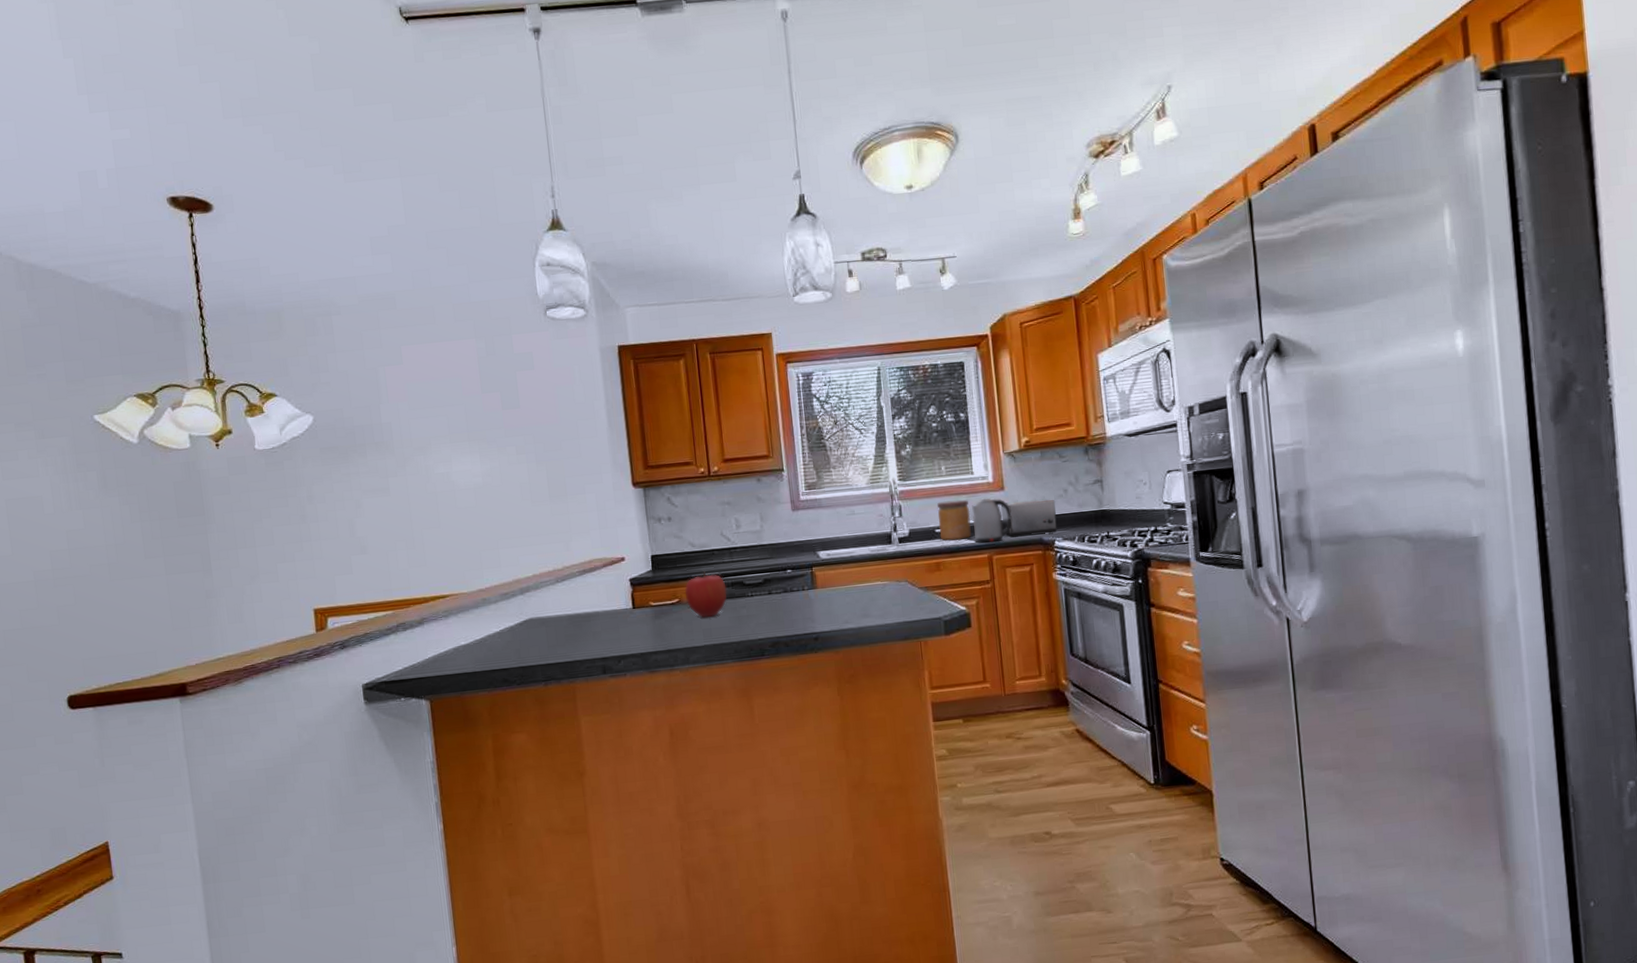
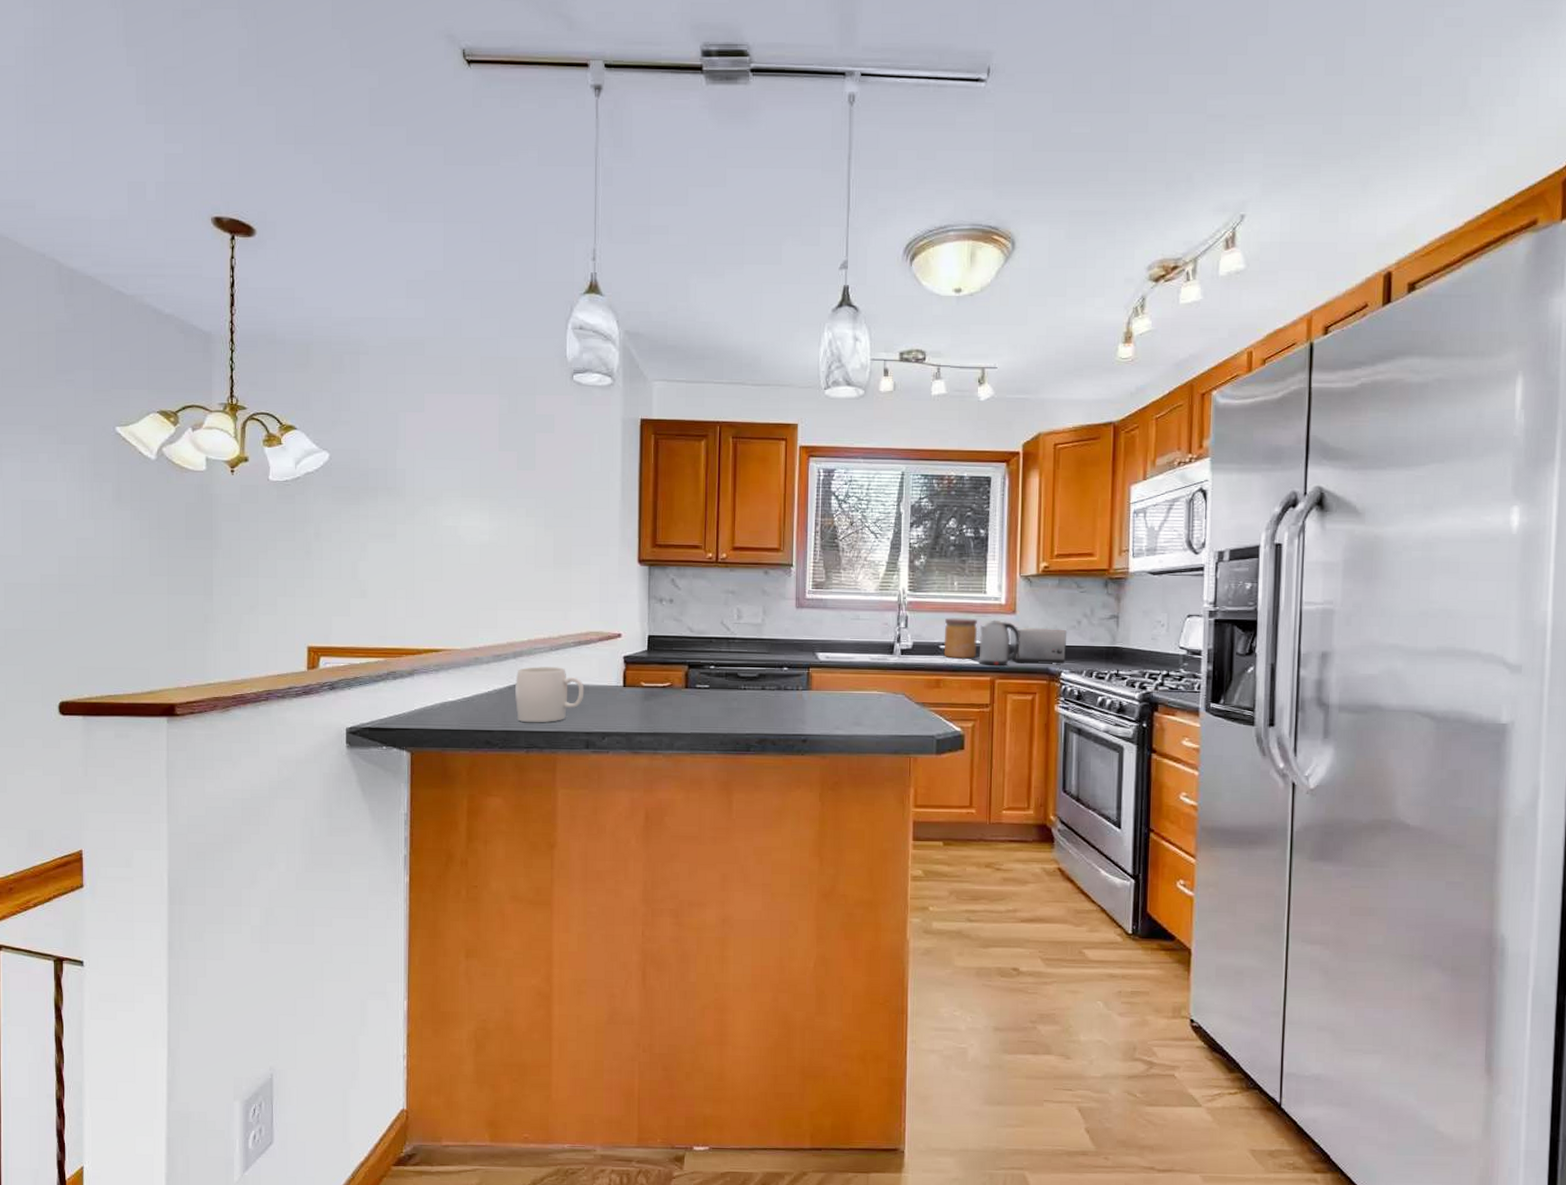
mug: none [525,597,596,657] -> present [515,667,585,723]
fruit: present [684,571,727,618] -> none [677,658,720,706]

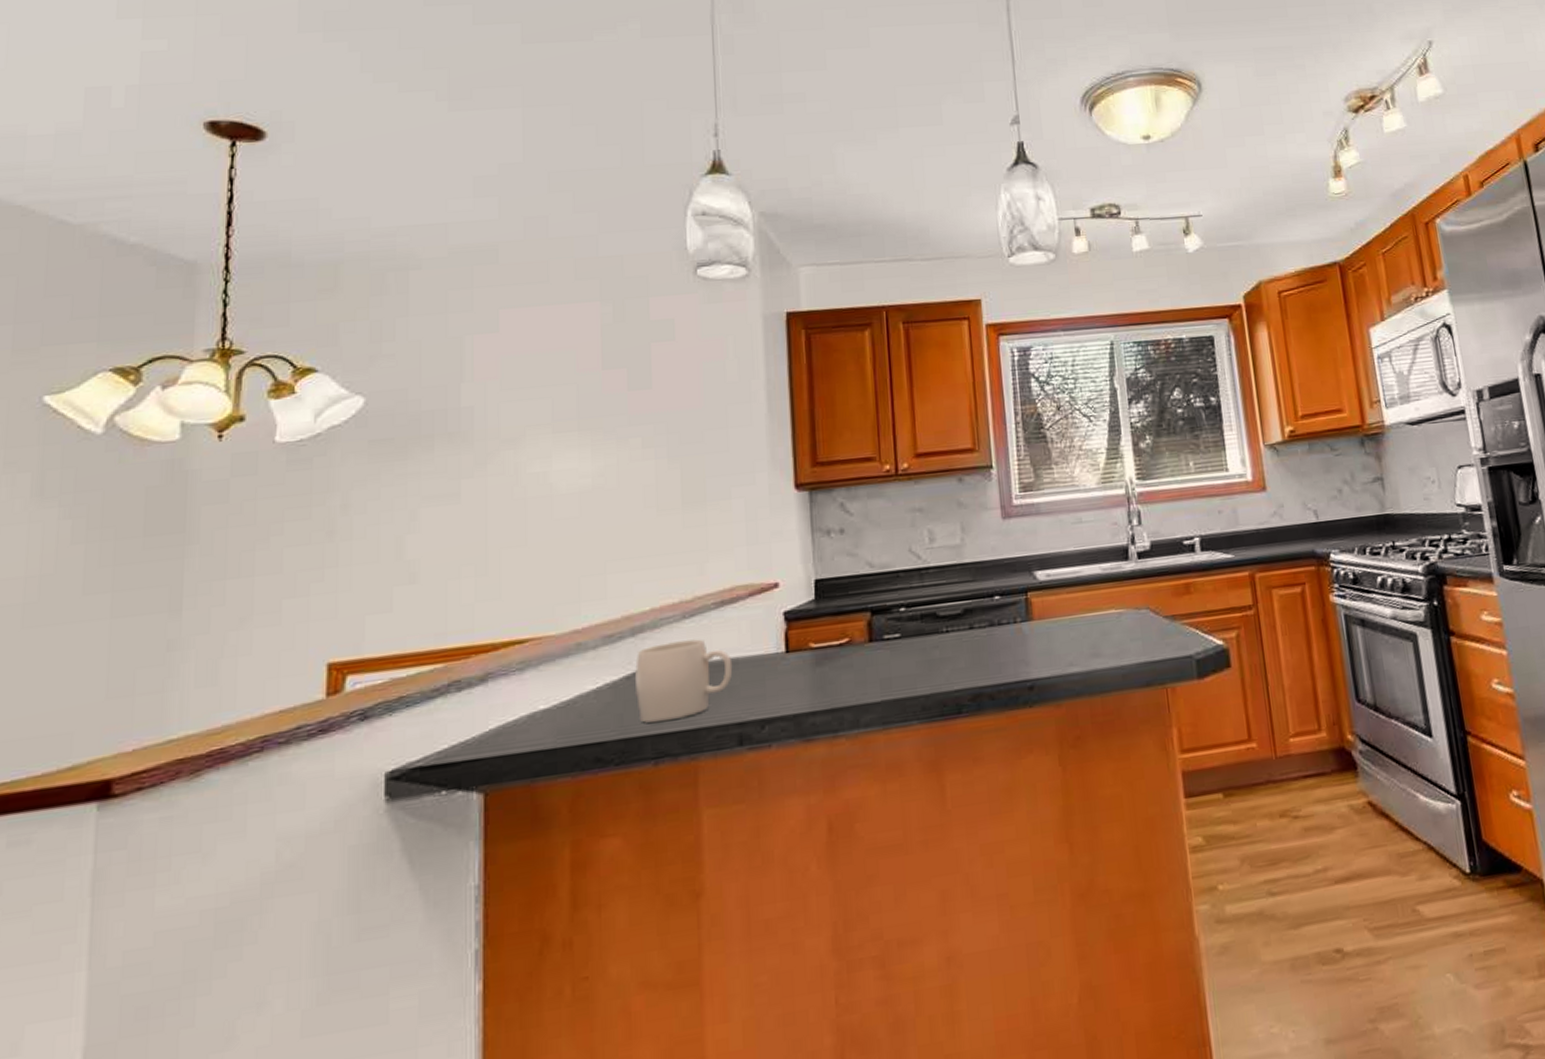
jar: present [943,617,978,659] -> none [1185,503,1228,555]
kettle: present [978,619,1020,667] -> none [1228,501,1278,558]
toaster: present [1009,627,1067,664] -> none [1262,501,1332,550]

